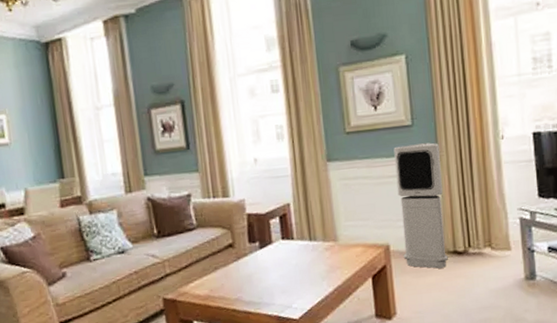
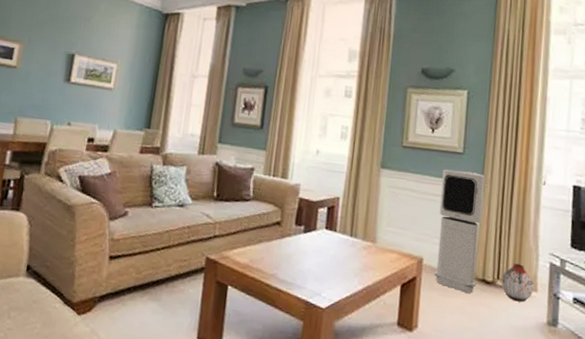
vase: none [472,226,508,265] -> present [501,263,535,302]

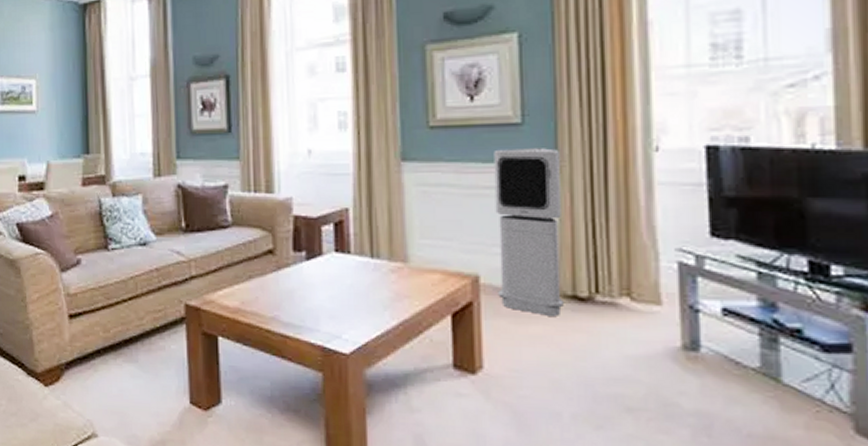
vase: present [501,263,535,302] -> none [602,268,657,322]

